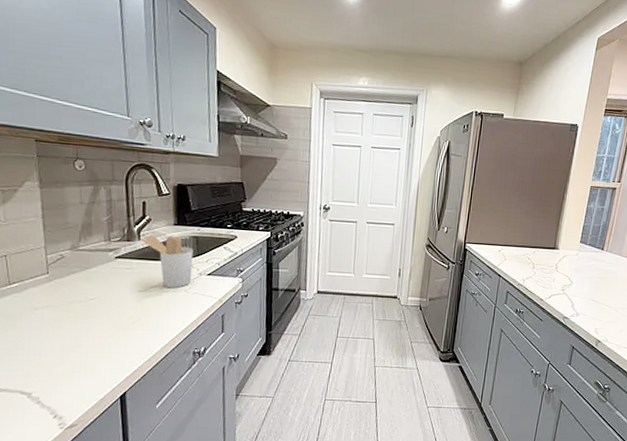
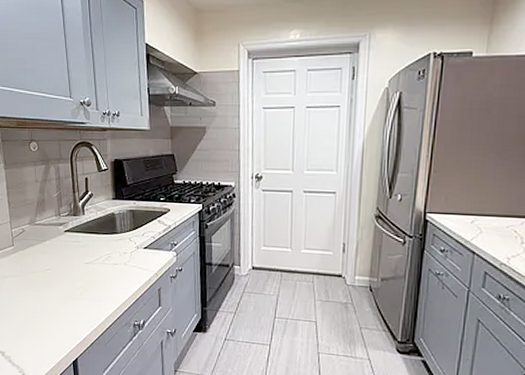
utensil holder: present [140,234,194,288] -> none [84,209,131,261]

